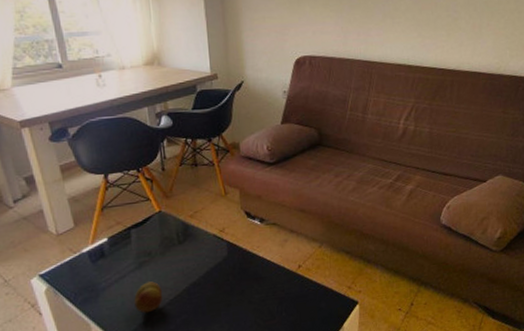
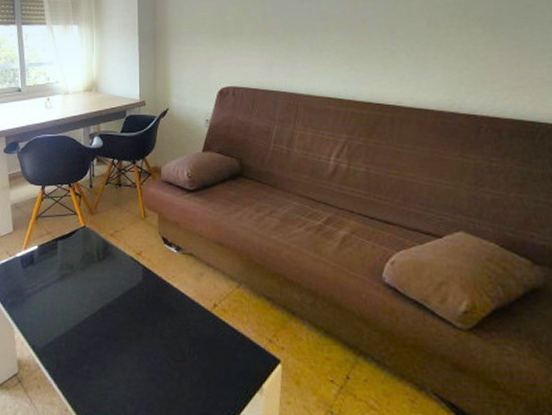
fruit: present [134,281,163,314] -> none [53,295,79,328]

